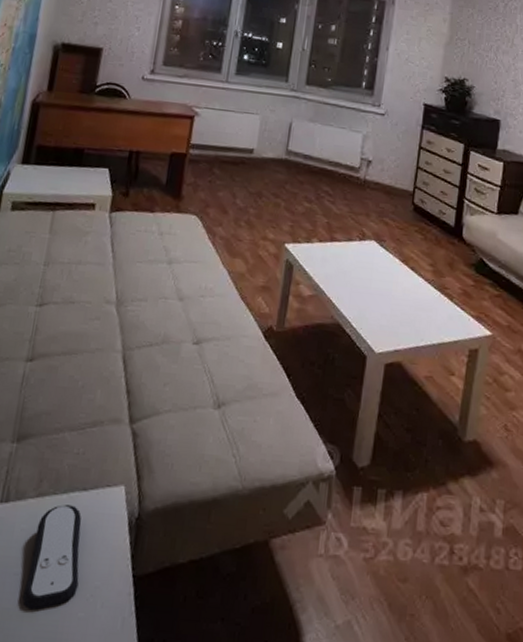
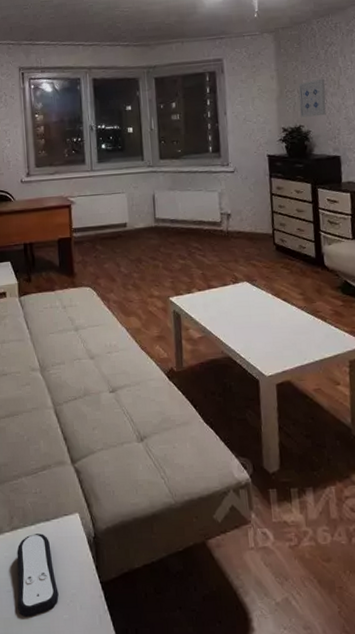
wall art: none [466,32,499,73] -> present [299,78,326,118]

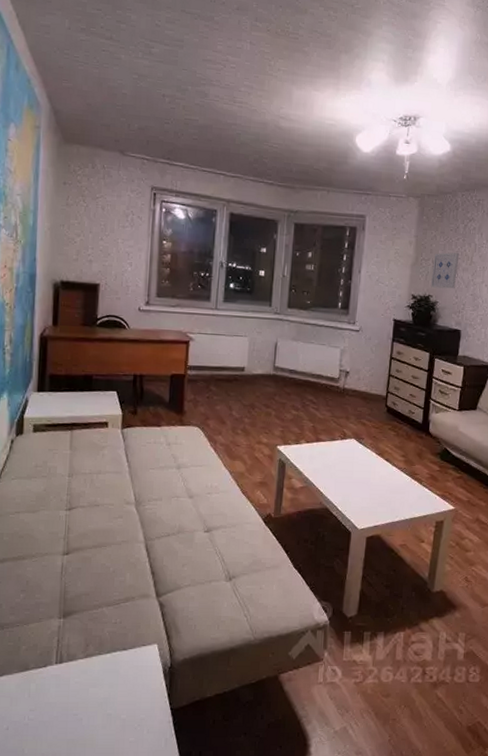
remote control: present [17,533,59,617] -> none [83,662,127,739]

